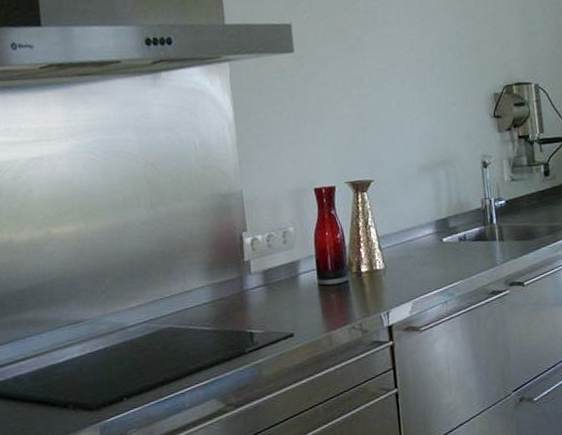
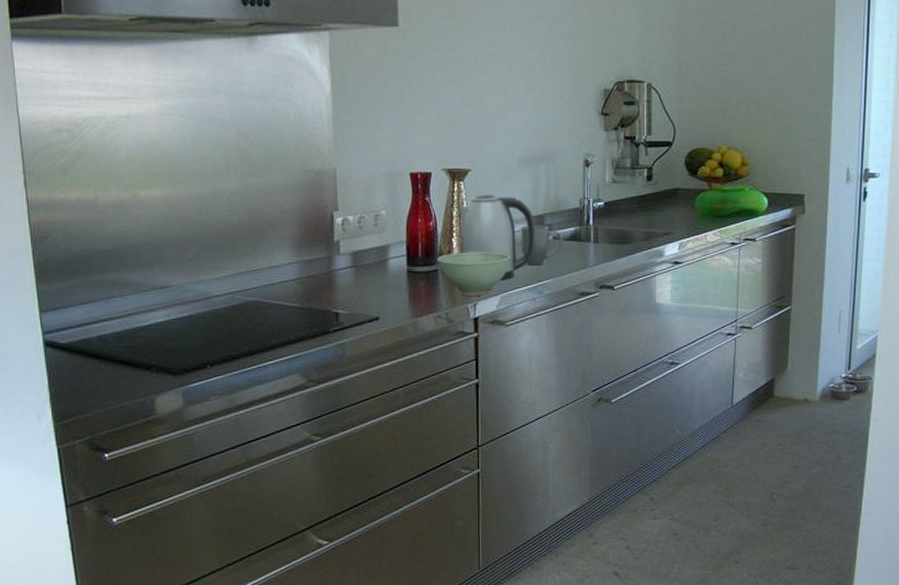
bowl: none [346,258,420,305] -> present [436,251,512,296]
kettle: none [363,202,442,286] -> present [458,193,535,280]
mug: none [425,228,469,269] -> present [520,225,563,266]

